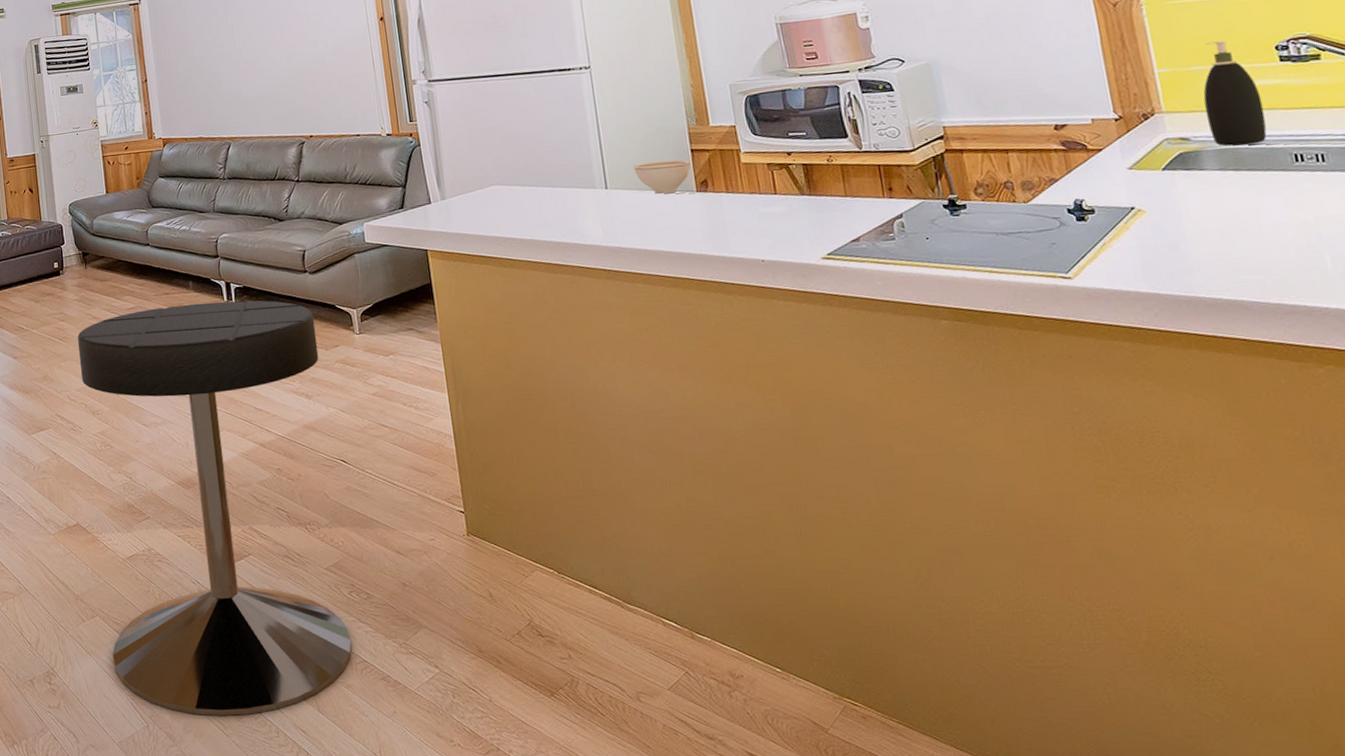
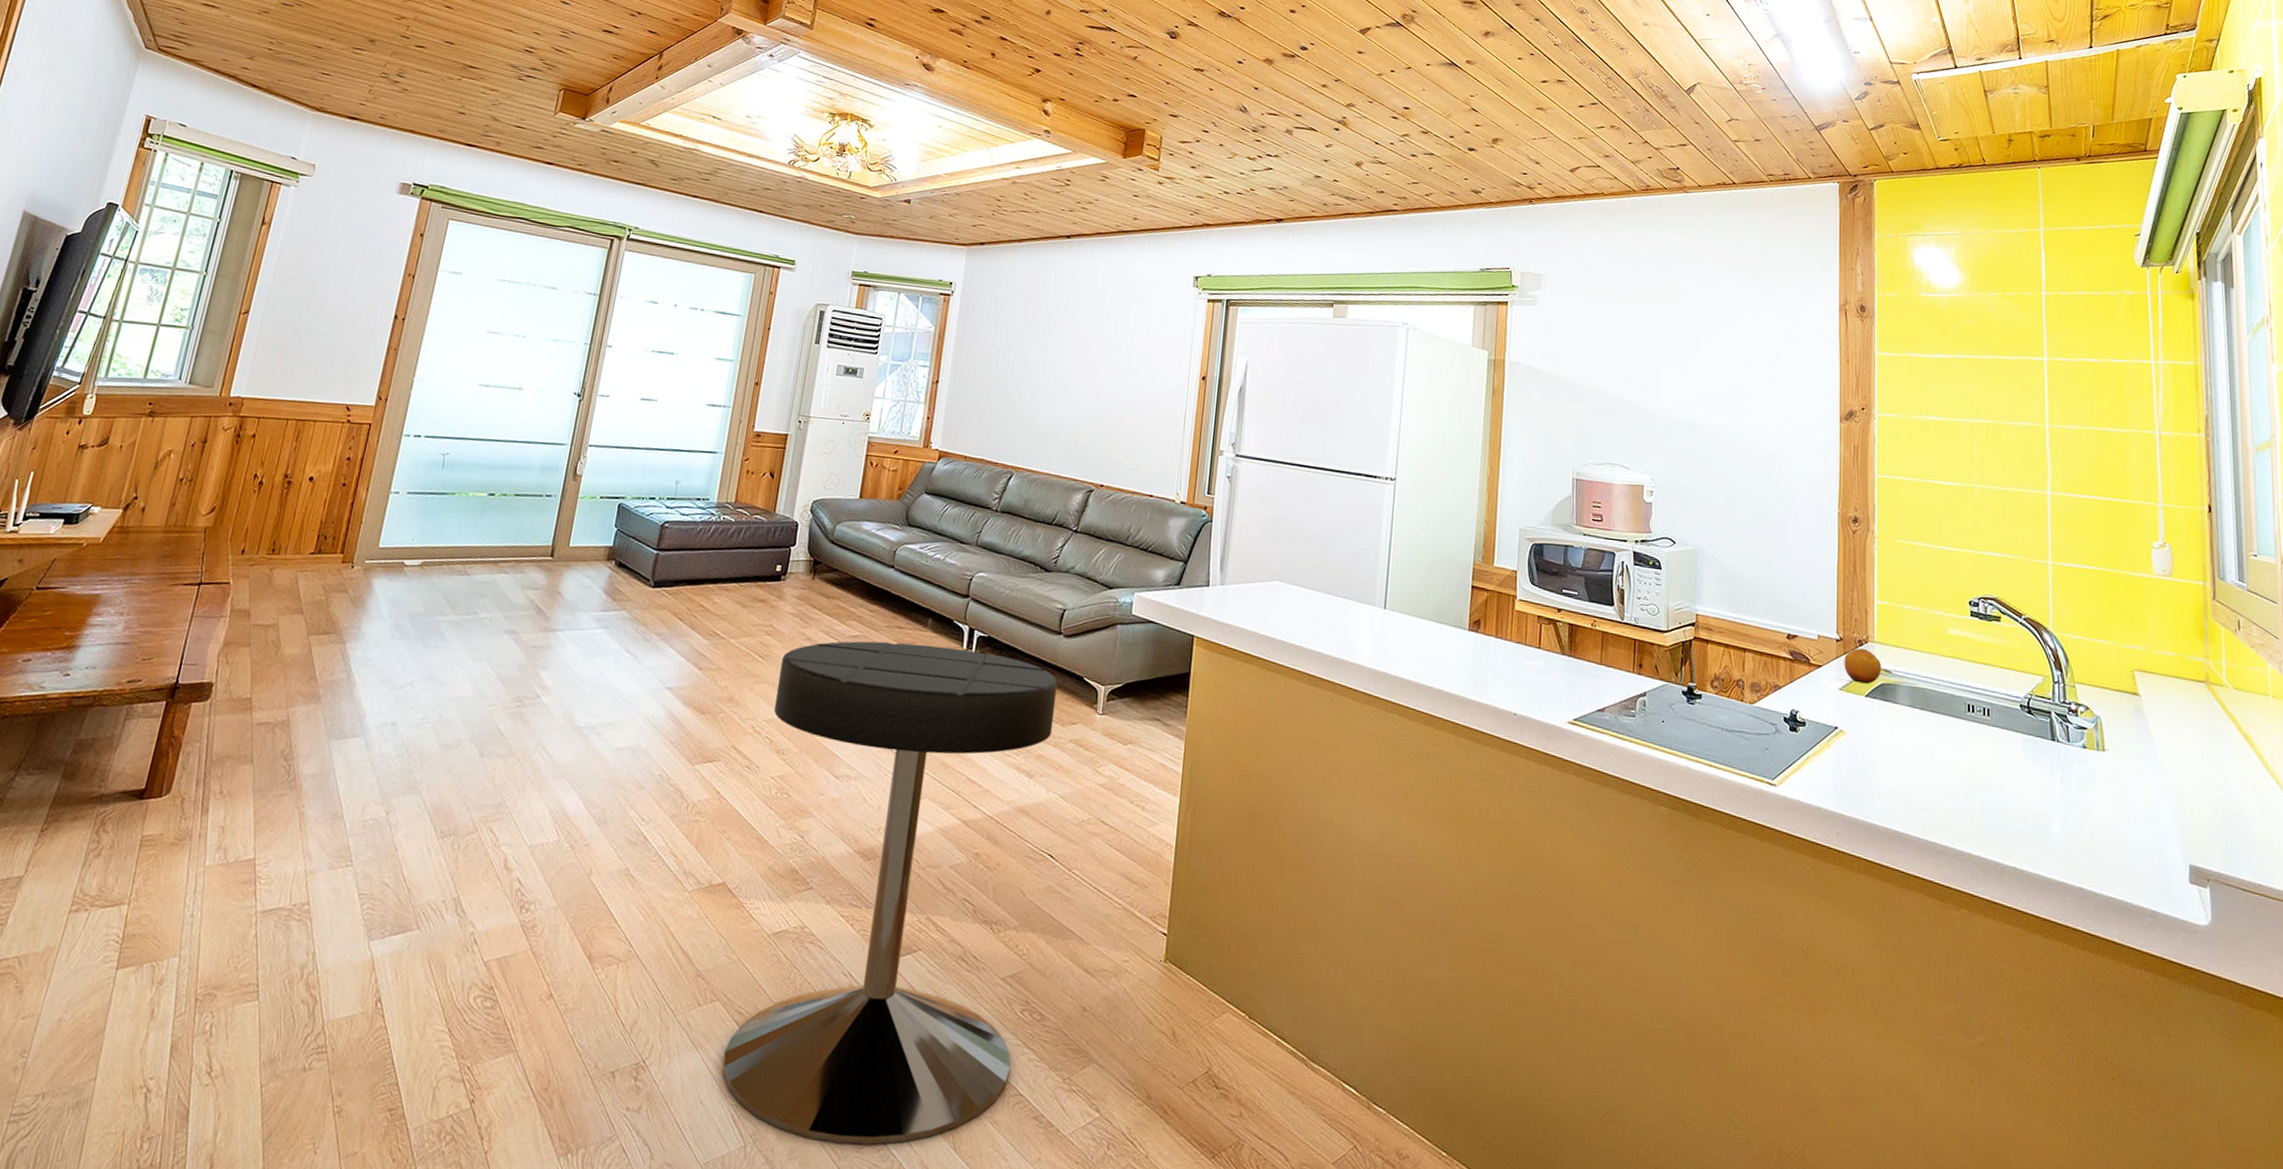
bowl: present [633,159,691,195] -> none [1415,589,1469,627]
fruit: none [1128,122,1178,158] -> present [1844,648,1882,684]
soap dispenser: present [1203,40,1267,147] -> none [1907,585,1952,688]

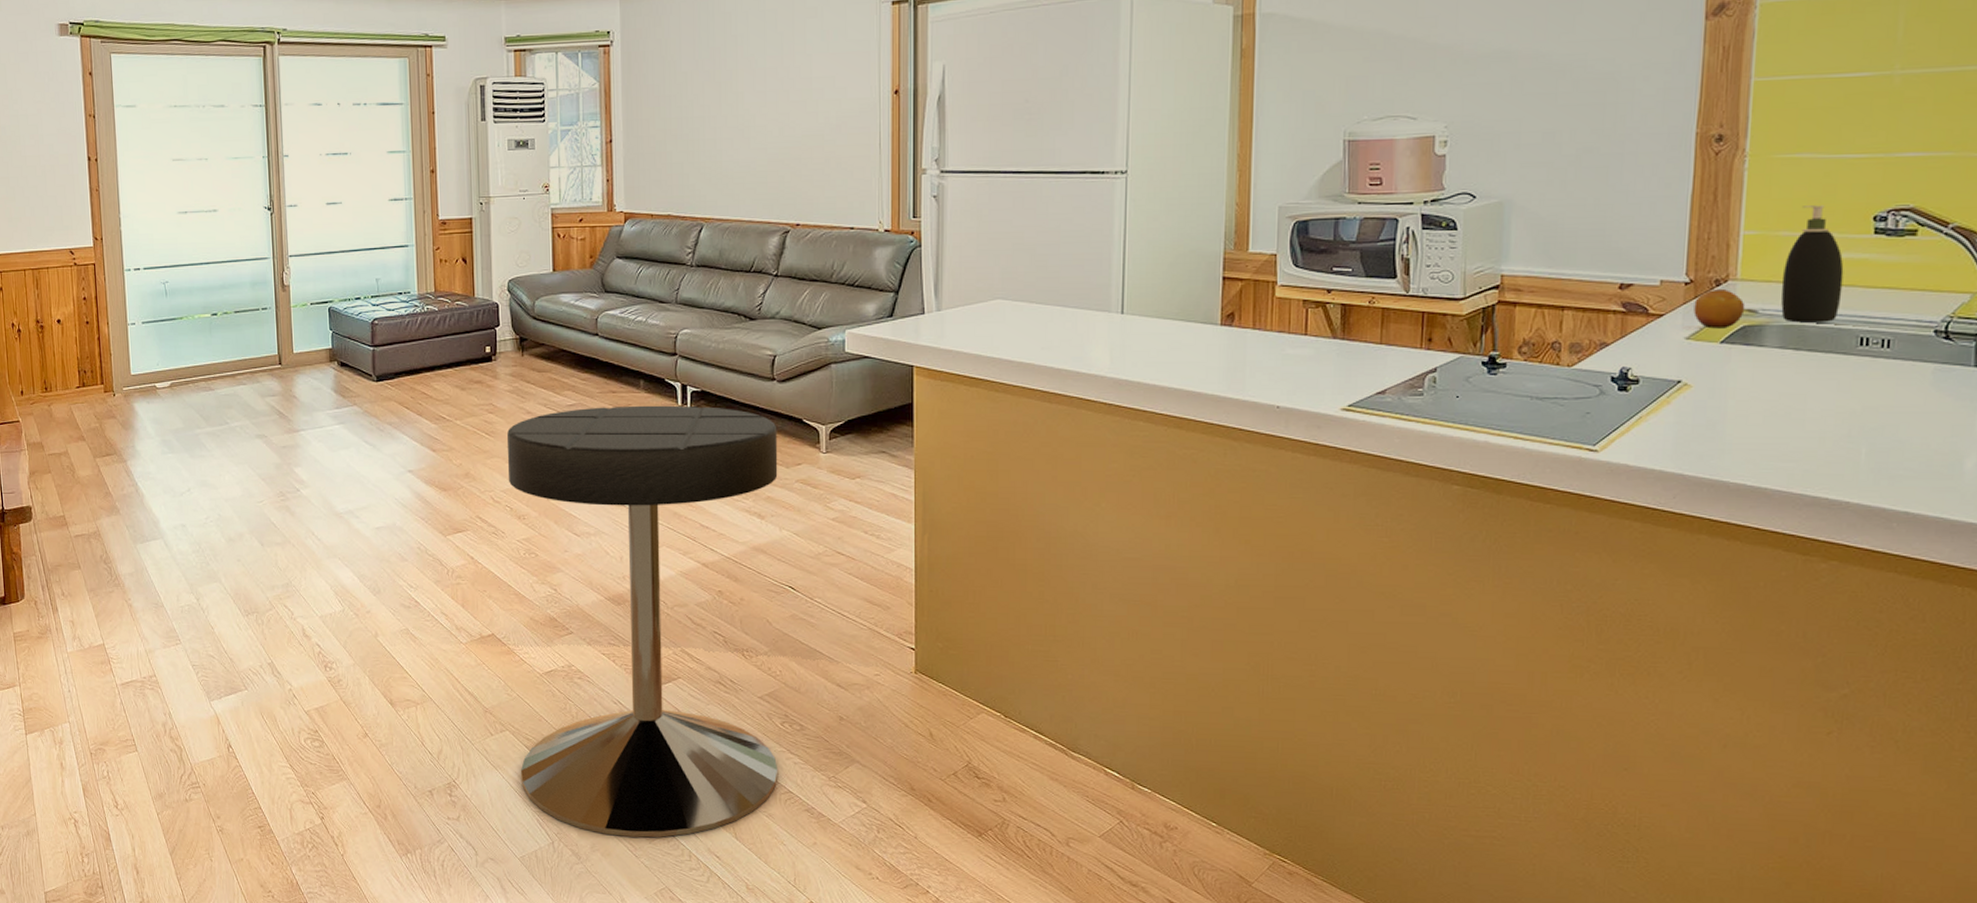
soap dispenser: none [1907,585,1952,688] -> present [1781,205,1844,323]

